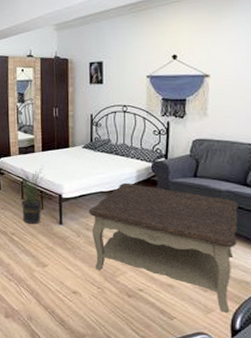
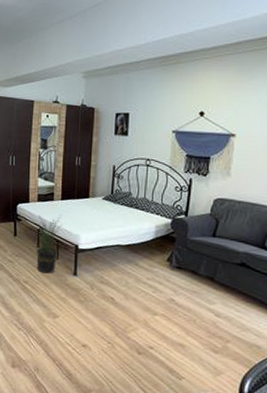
coffee table: present [89,182,239,313] -> none [104,237,256,376]

